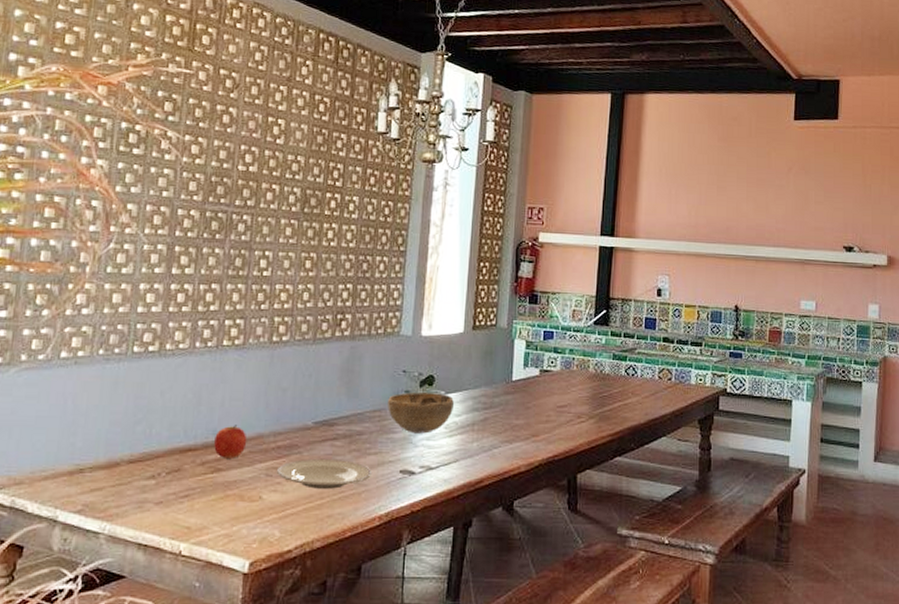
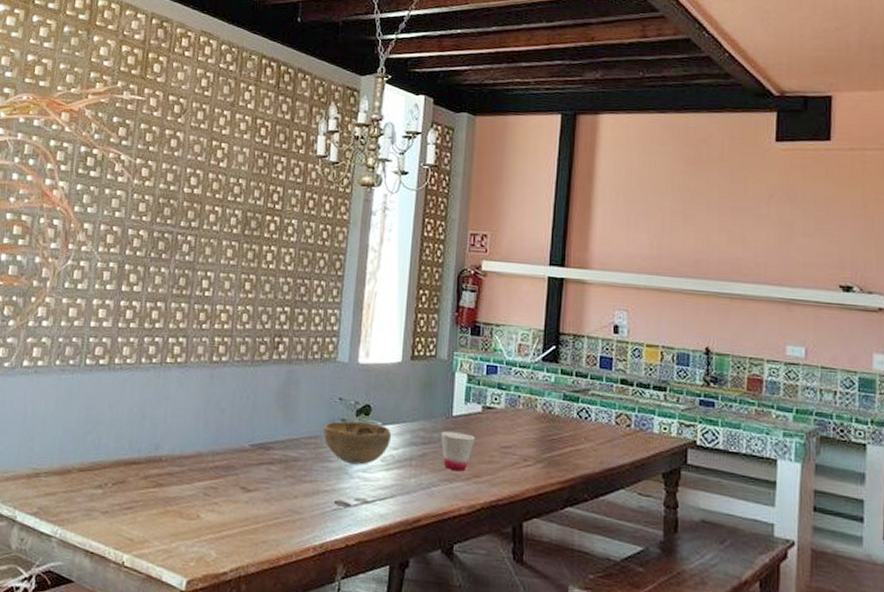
apple: present [214,425,247,459] -> none [156,441,187,475]
plate: present [276,458,373,489] -> none [213,481,308,514]
cup: none [501,396,533,432] -> present [441,431,475,472]

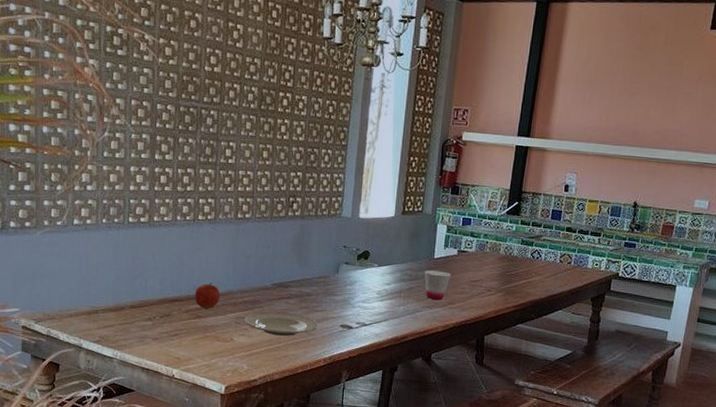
apple: none [156,441,187,475] -> present [195,283,220,309]
plate: none [213,481,308,514] -> present [243,312,319,336]
decorative bowl: present [323,421,391,465] -> none [331,264,385,298]

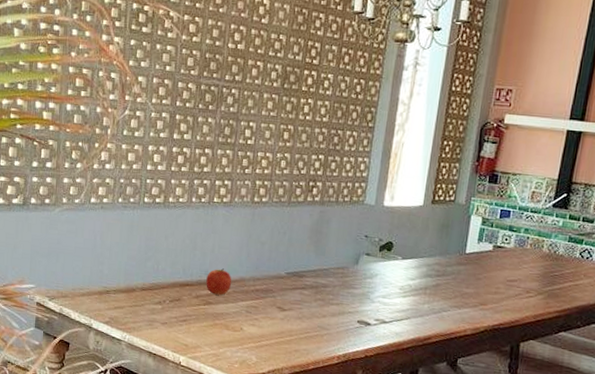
plate: present [243,312,319,336] -> none [254,302,334,329]
cup: present [424,270,451,300] -> none [453,266,484,300]

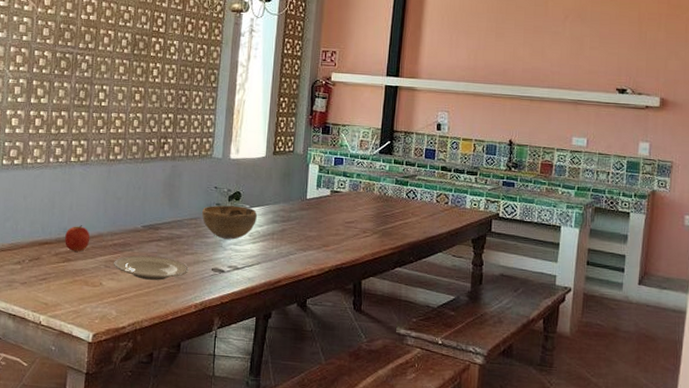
plate: none [254,302,334,329] -> present [113,255,190,281]
decorative bowl: none [350,255,410,292] -> present [202,205,257,240]

